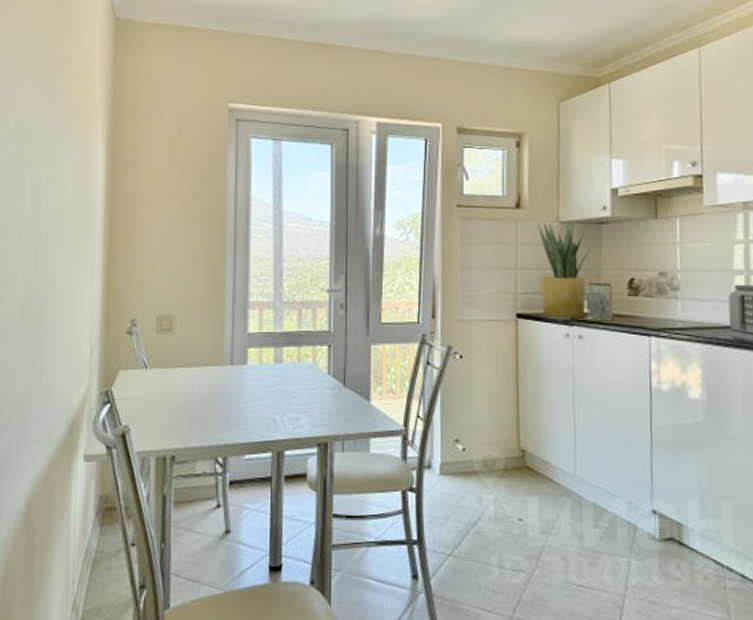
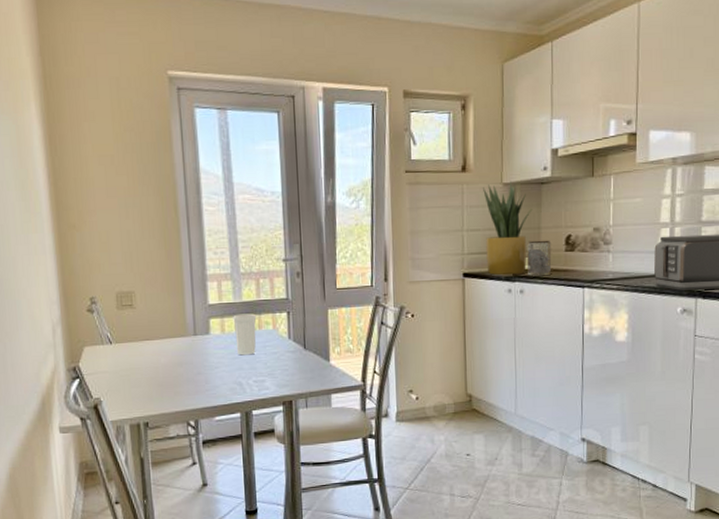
cup: none [272,345,296,389] -> present [233,313,257,356]

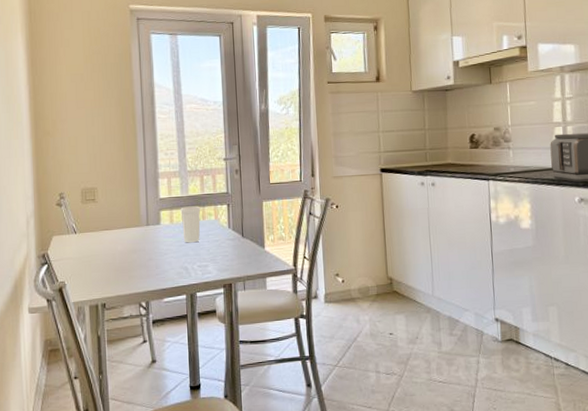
planter: present [483,181,533,276] -> none [395,89,439,171]
jar: present [527,240,552,277] -> none [436,139,459,171]

